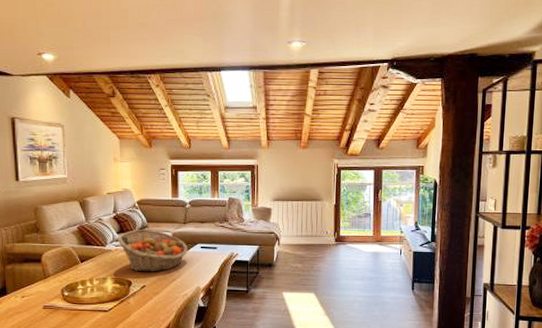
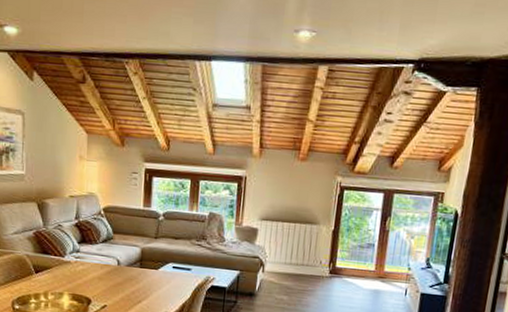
fruit basket: present [118,229,189,272] -> none [78,240,159,291]

